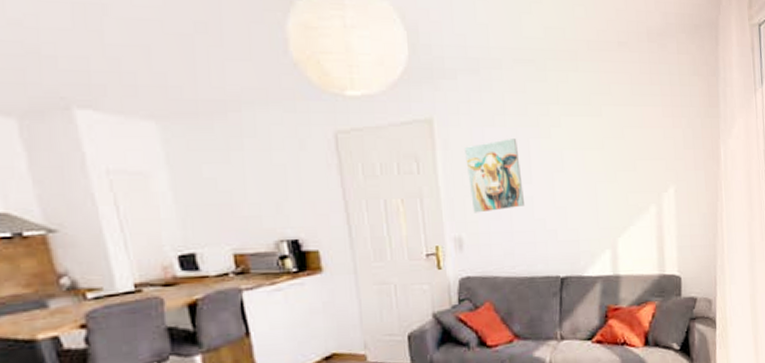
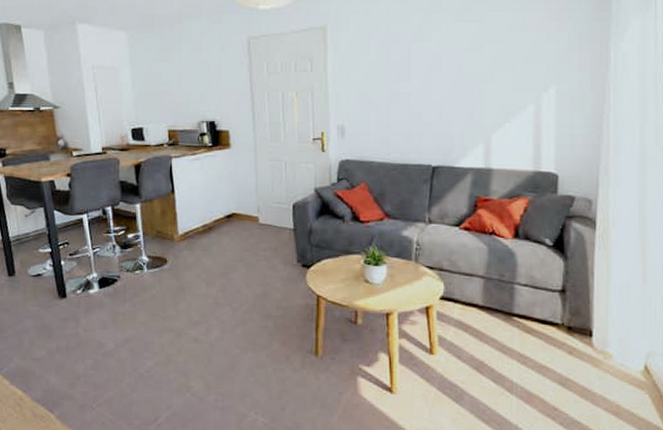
wall art: present [465,139,524,213] -> none [352,42,402,106]

